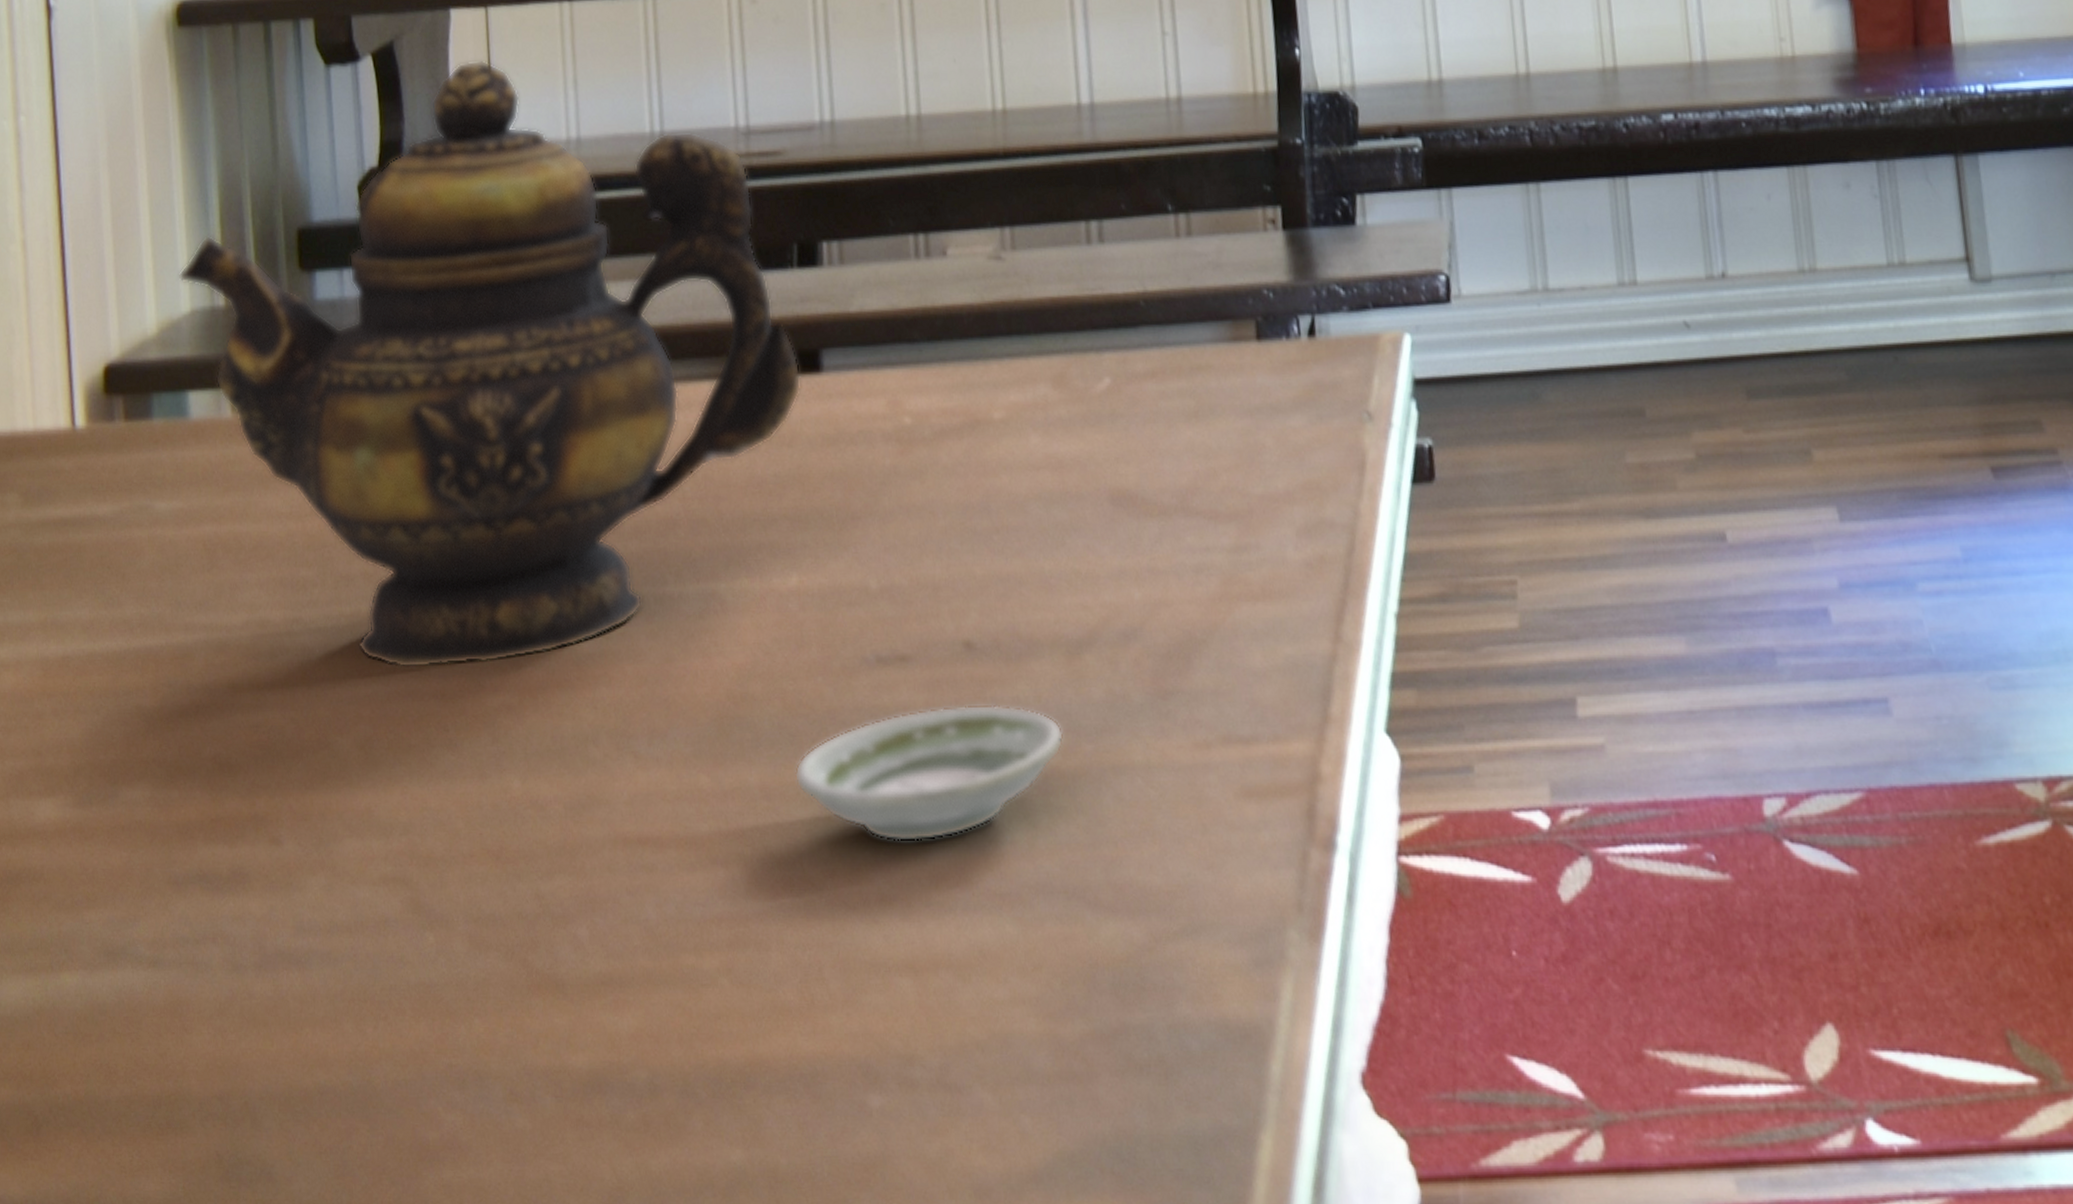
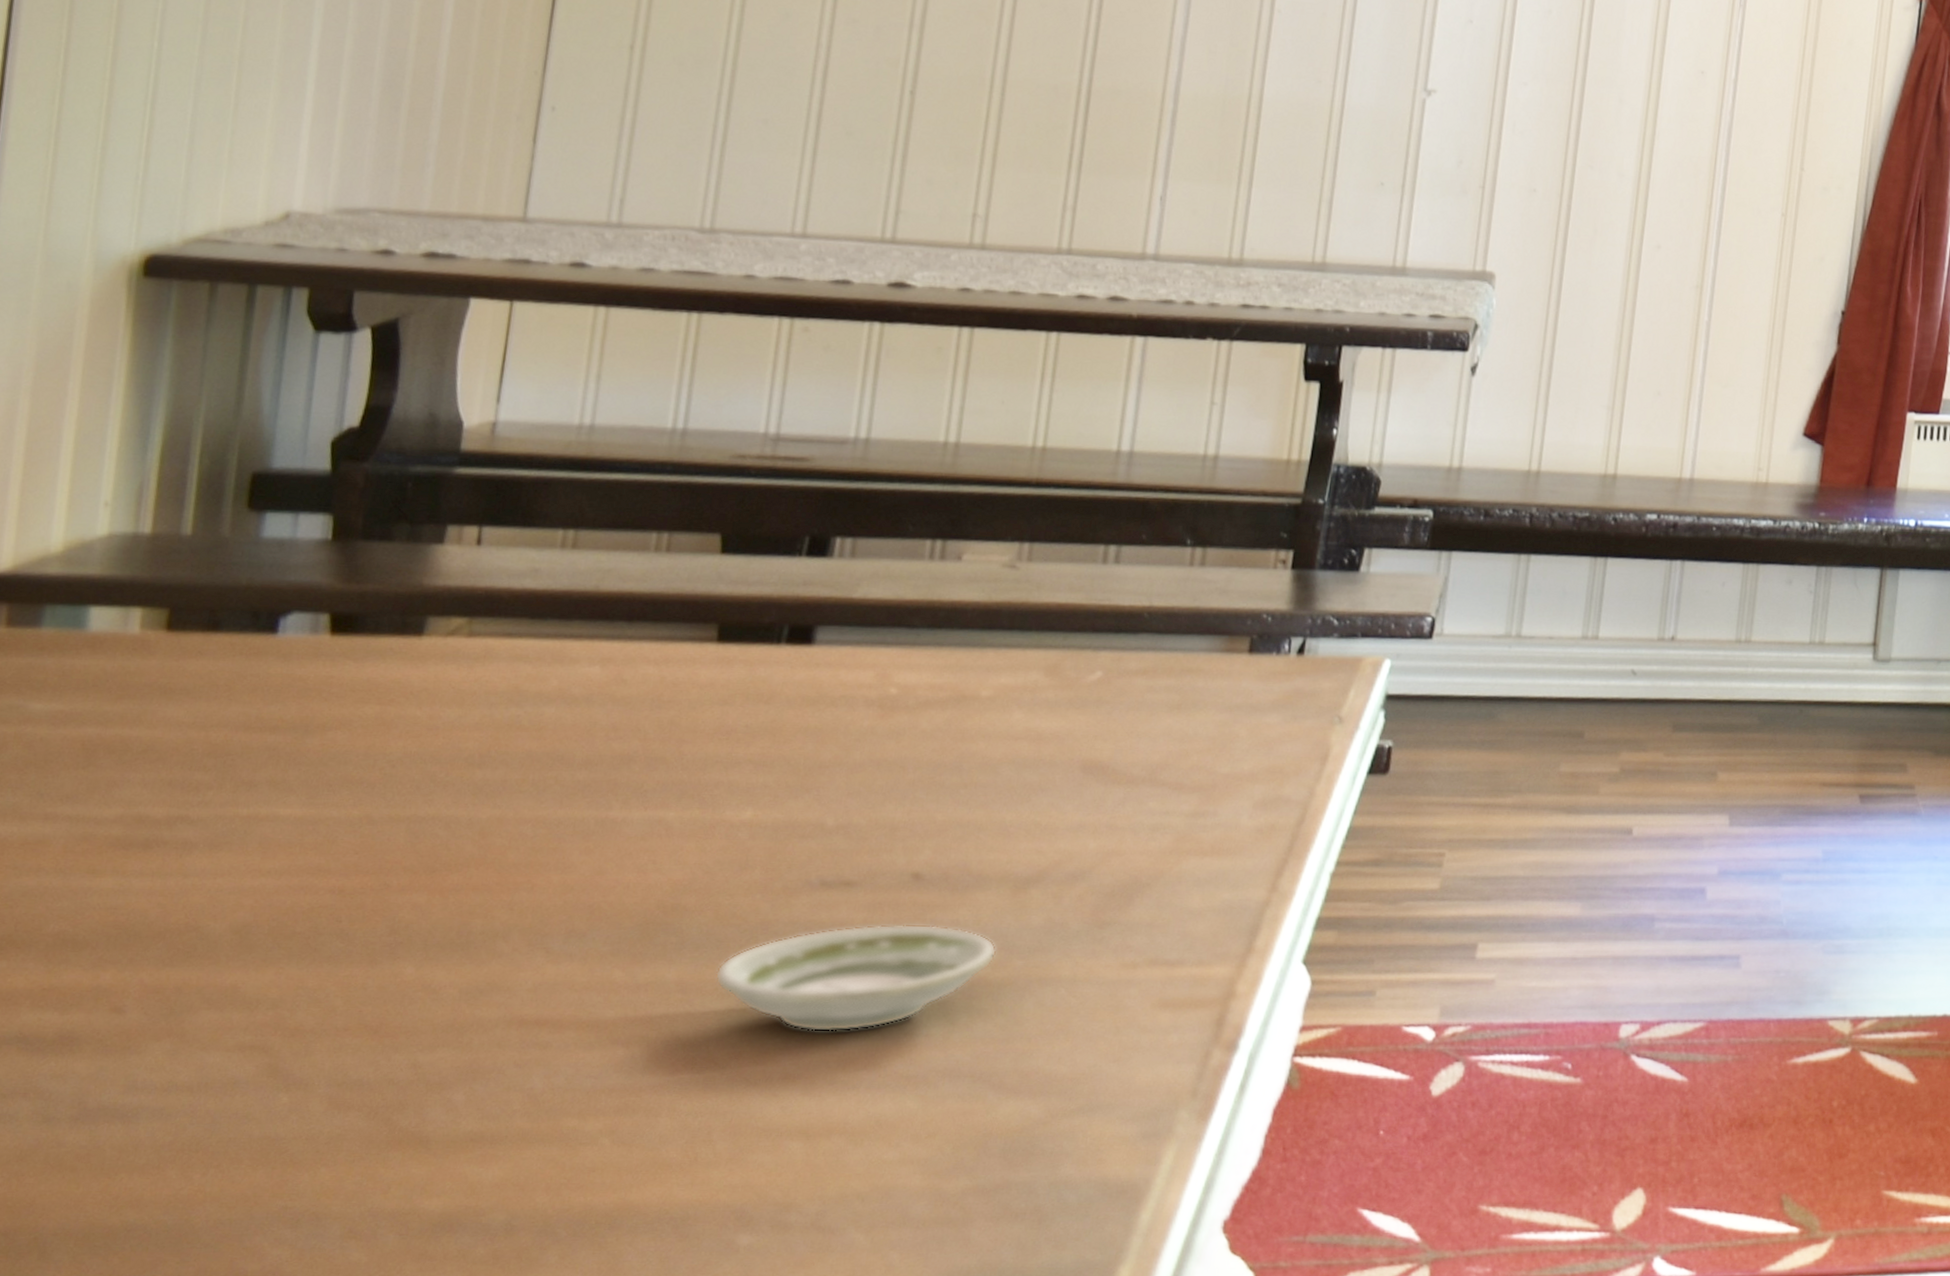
teapot: present [178,60,802,669] -> none [98,345,792,867]

